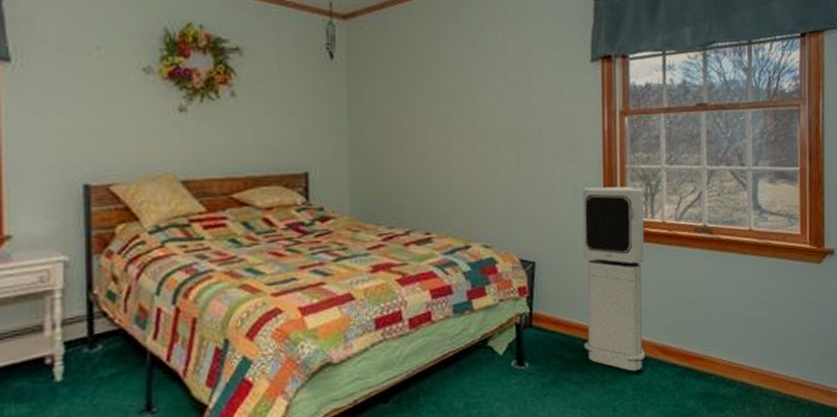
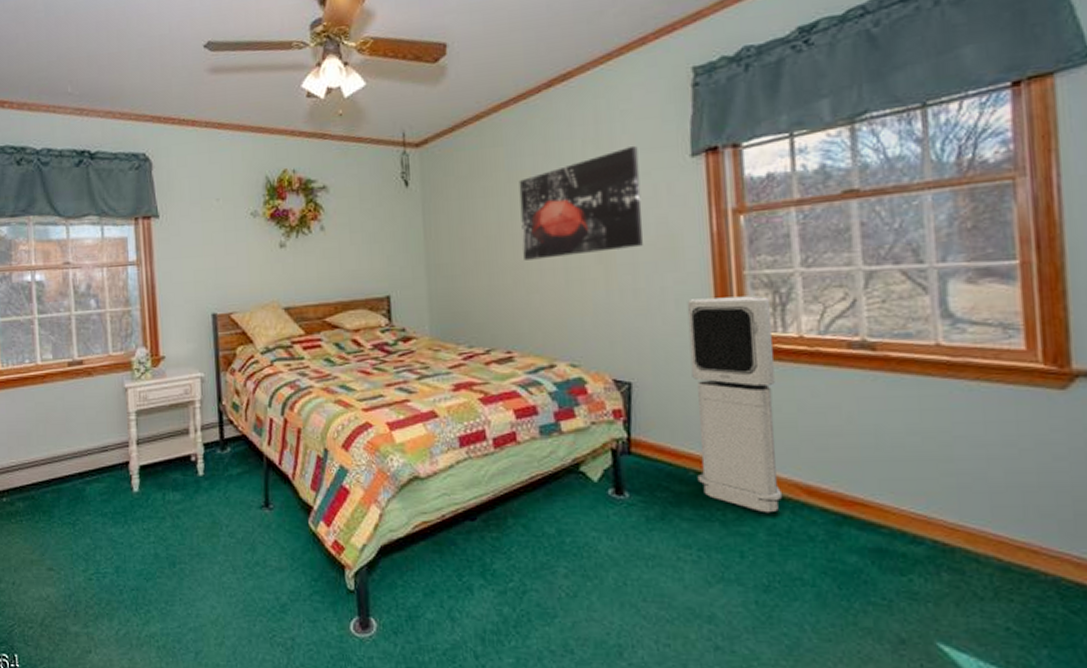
wall art: none [444,45,550,144] -> present [519,145,643,260]

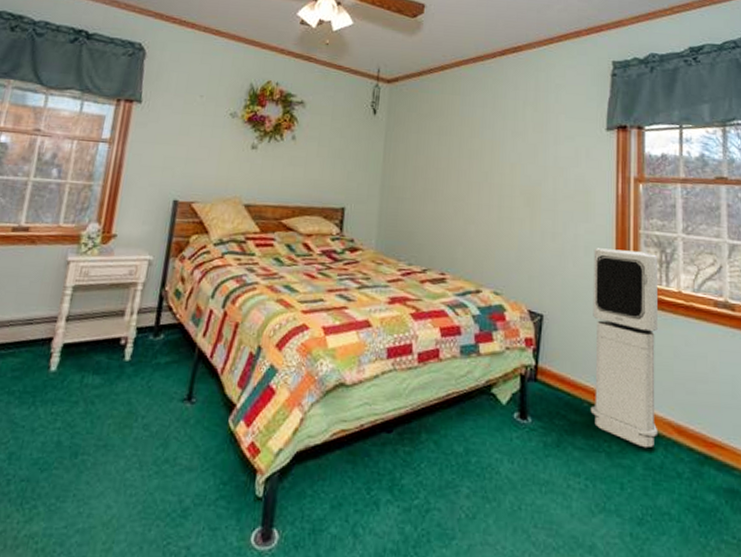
wall art: present [519,145,643,260] -> none [465,113,566,198]

